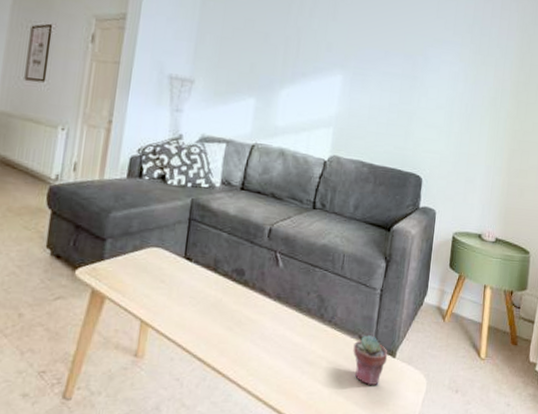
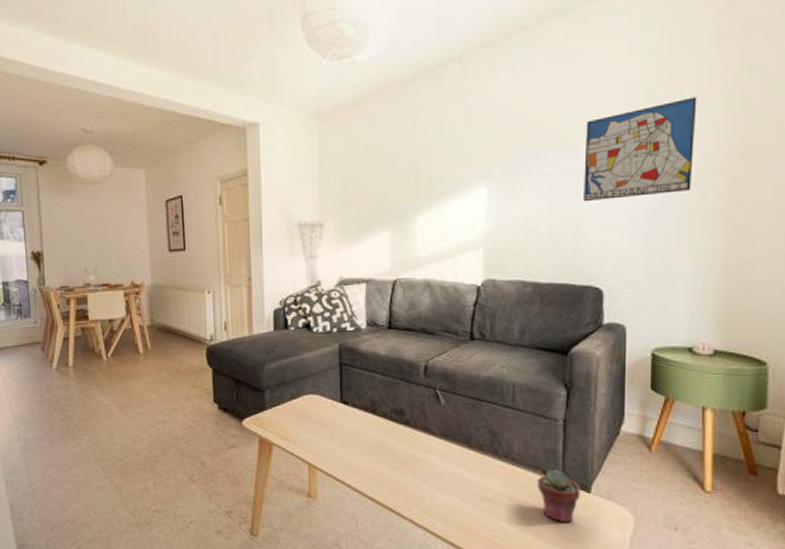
wall art: none [415,35,500,108] -> present [584,97,697,202]

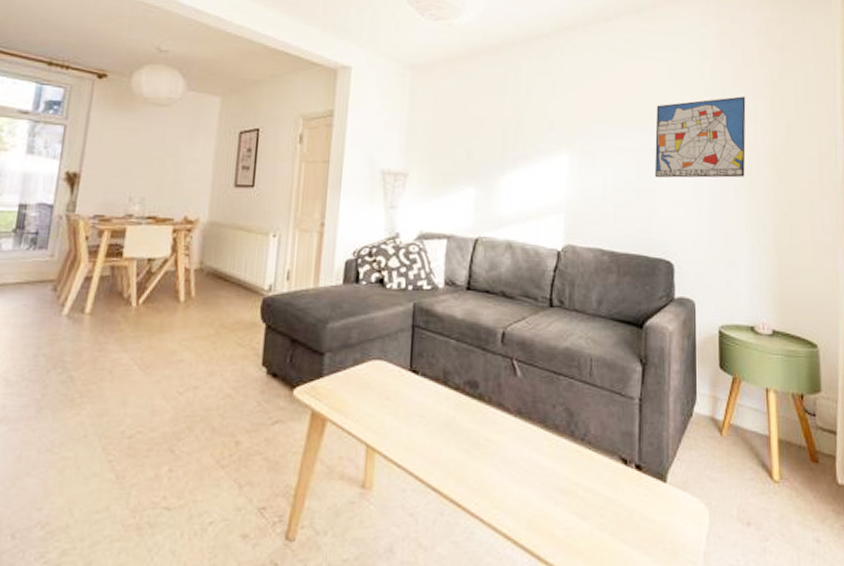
potted succulent: present [537,470,581,522] -> none [614,455,657,518]

